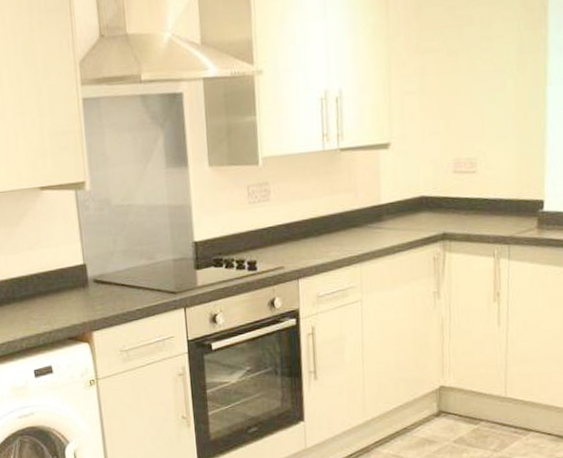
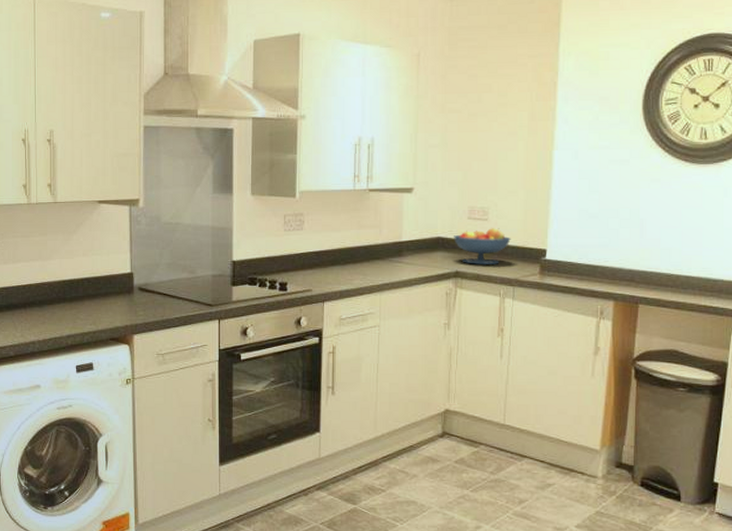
fruit bowl: none [439,180,503,224] -> present [454,228,511,264]

